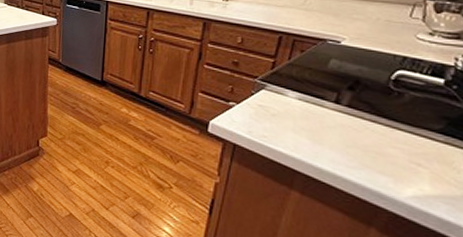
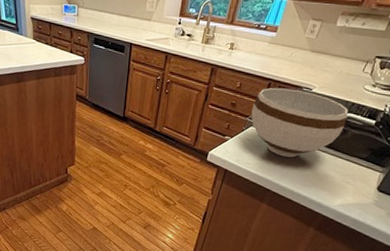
bowl: none [261,41,400,129] -> present [251,87,348,158]

